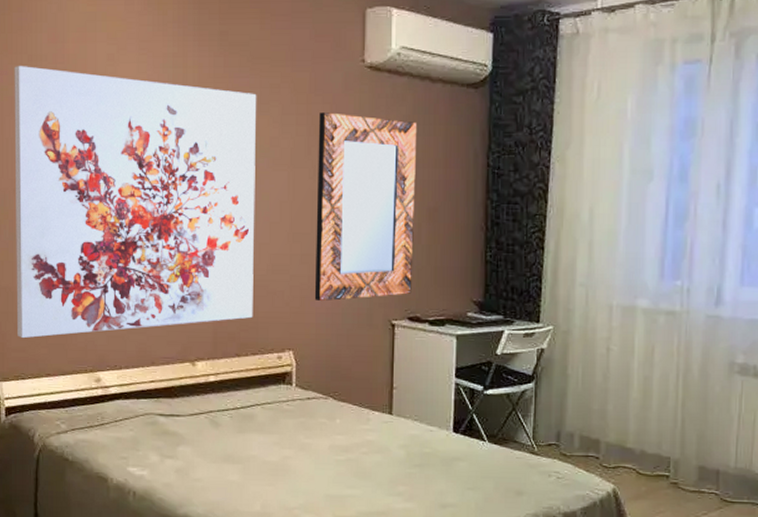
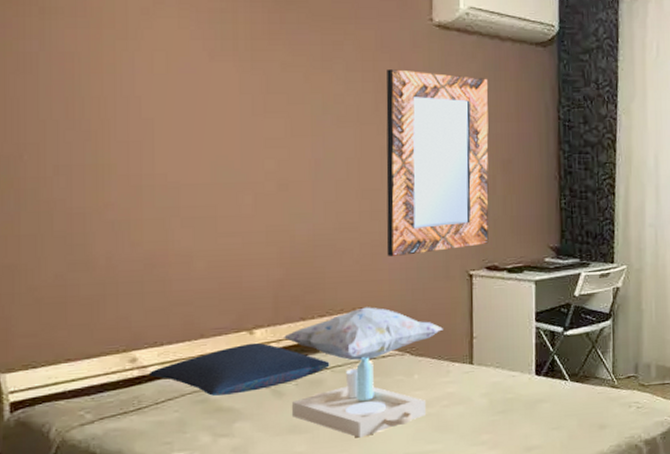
wall art: present [14,66,257,338] -> none [21,19,320,321]
pillow: none [109,374,261,420] -> present [148,342,330,396]
decorative pillow: none [221,349,365,400] -> present [284,307,443,361]
serving tray: none [227,397,347,474] -> present [292,357,427,438]

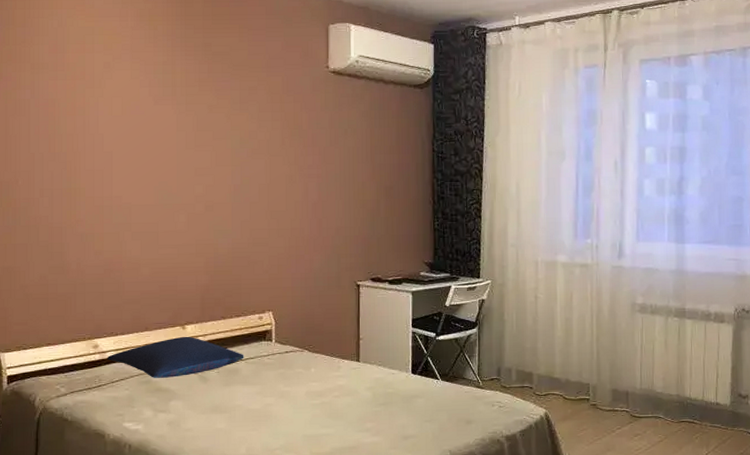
decorative pillow: present [284,307,443,361] -> none [209,310,335,354]
serving tray: present [292,357,427,438] -> none [215,352,321,419]
home mirror: present [386,69,489,257] -> none [290,110,374,268]

